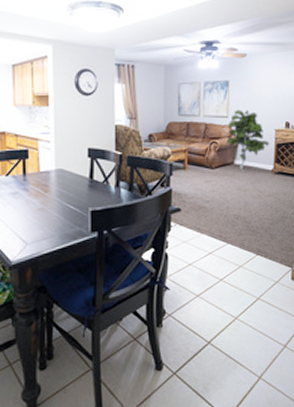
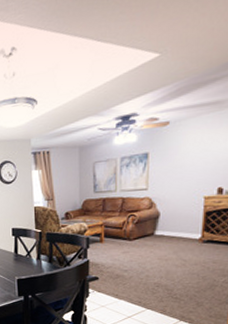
indoor plant: present [227,109,270,169] -> none [146,180,197,240]

